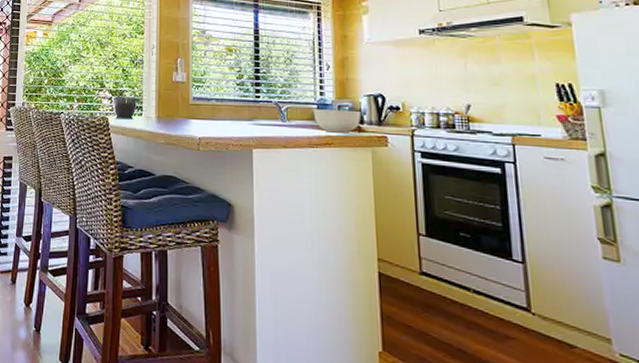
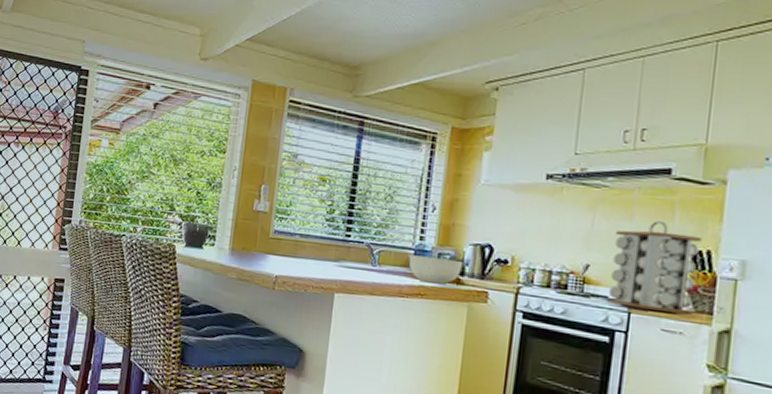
spice rack: none [487,61,569,143] -> present [607,220,701,315]

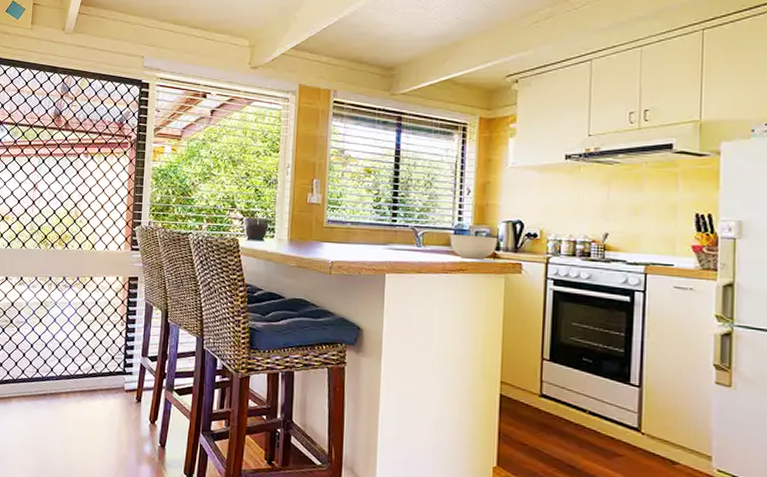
spice rack: present [607,220,701,315] -> none [626,190,702,273]

